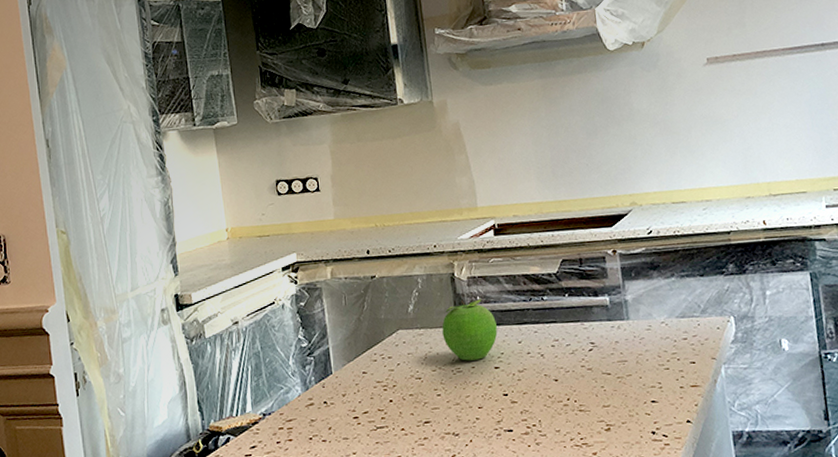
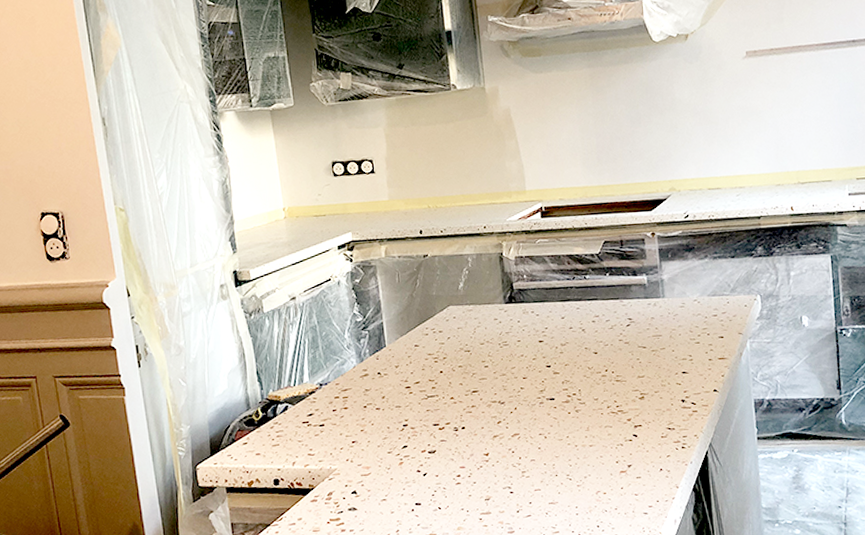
fruit: present [442,299,498,361] -> none [490,277,542,335]

